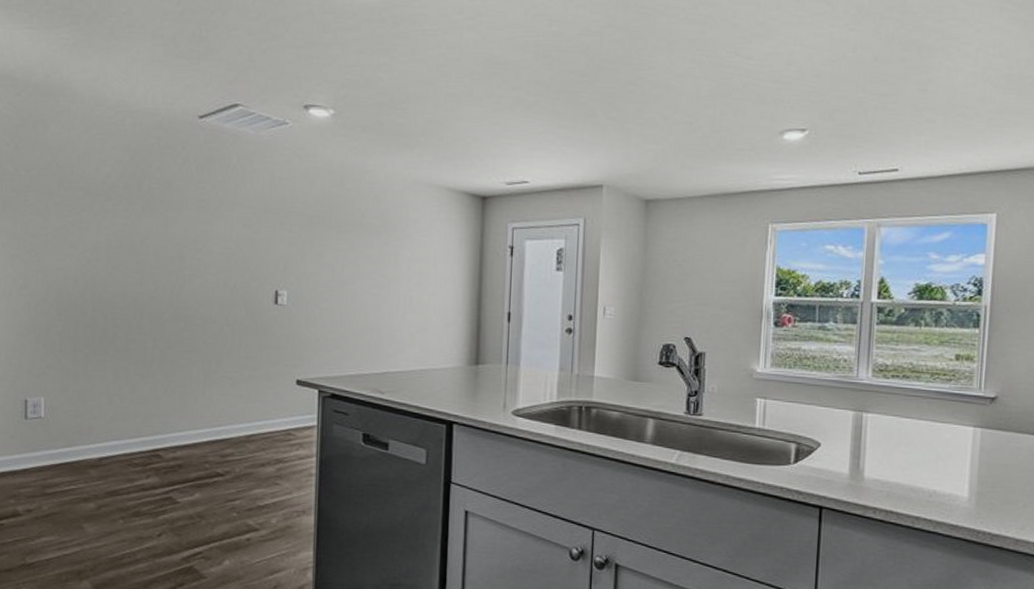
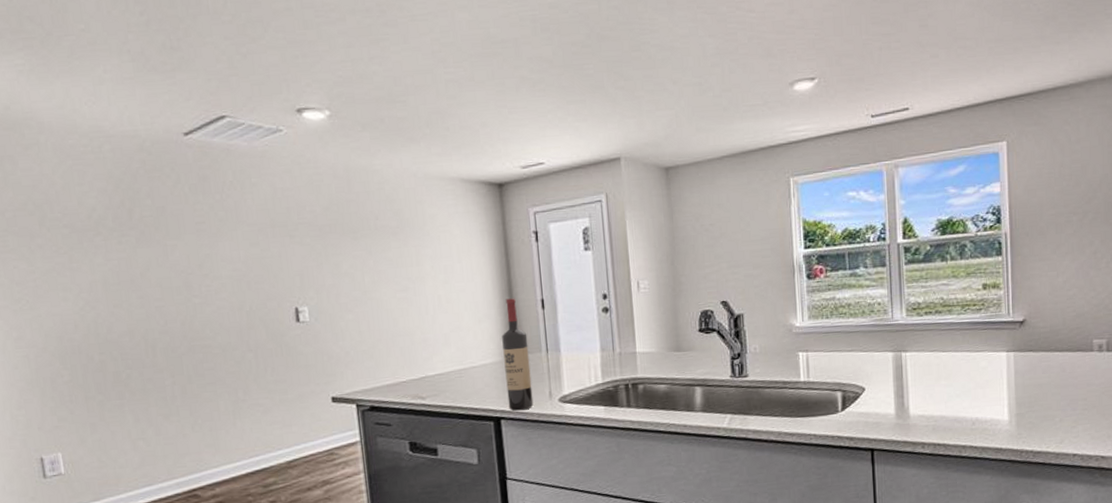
wine bottle: none [462,307,490,418] -> present [502,298,534,411]

